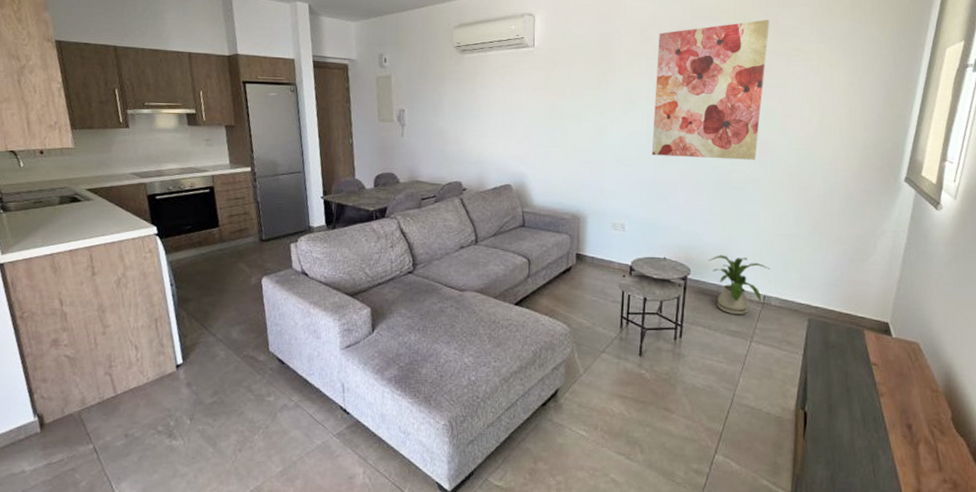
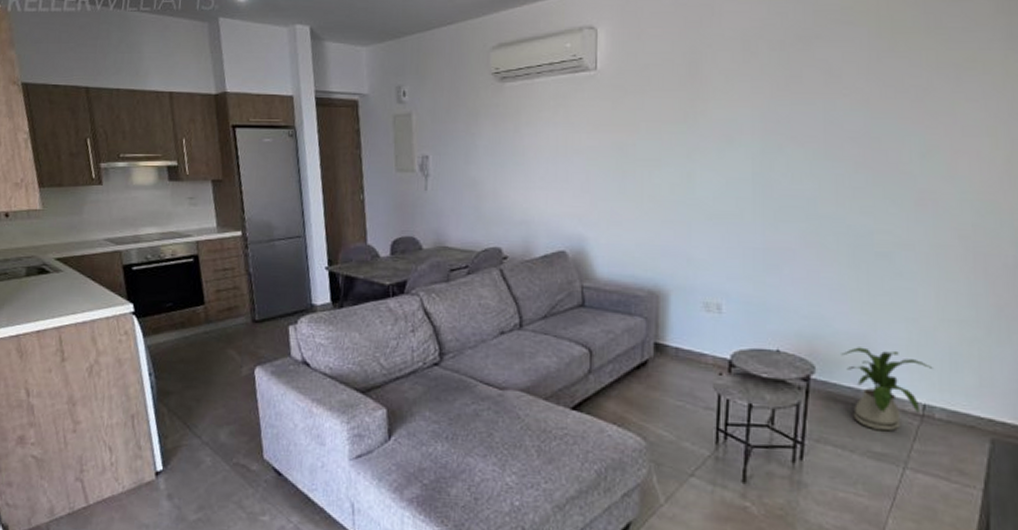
wall art: present [651,19,770,160] -> none [758,19,931,216]

